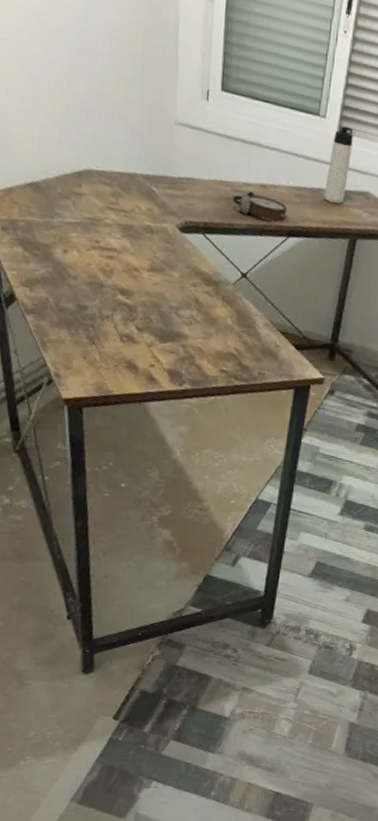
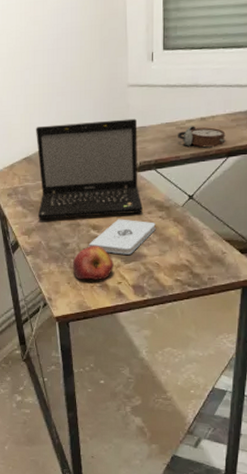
laptop: none [44,145,186,284] -> present [36,118,143,220]
apple: none [90,314,146,359] -> present [72,246,114,280]
notepad: none [113,286,201,333] -> present [88,219,156,255]

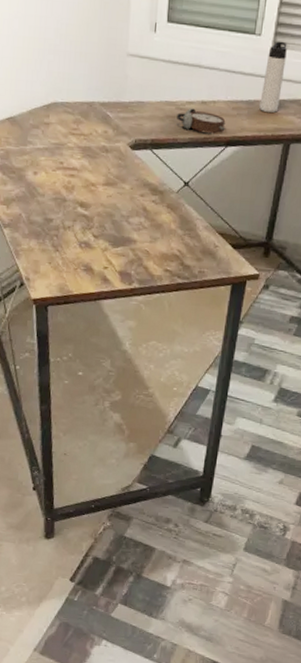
laptop: present [36,118,143,220] -> none [18,84,136,195]
apple: present [72,246,114,280] -> none [55,224,101,263]
notepad: present [88,219,156,255] -> none [74,198,148,238]

